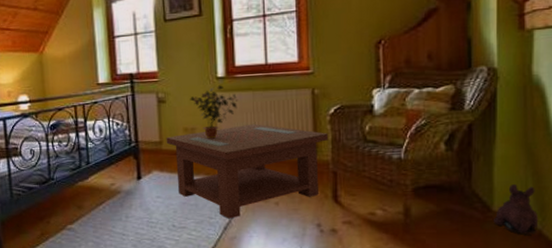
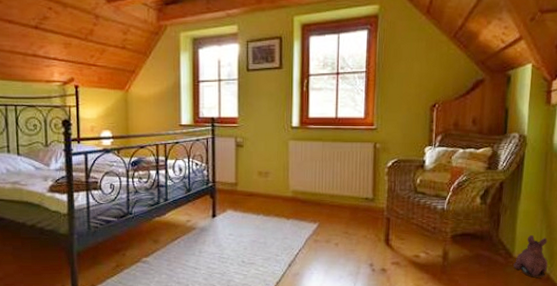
coffee table: present [166,123,329,219] -> none [241,171,386,257]
potted plant: present [190,85,238,139] -> none [266,134,309,183]

